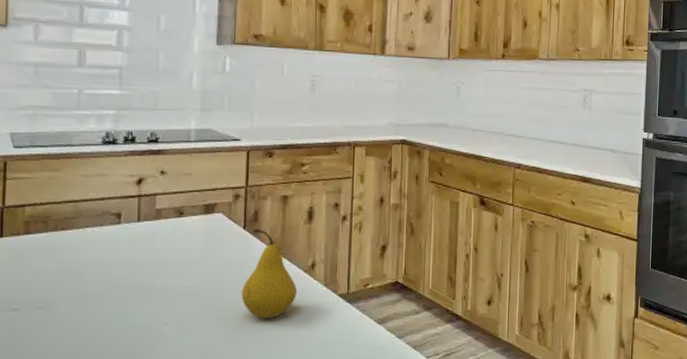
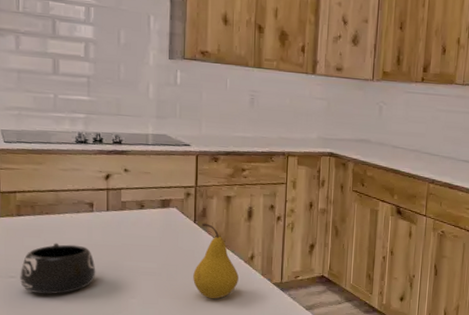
mug: none [24,263,122,329] -> present [20,242,96,295]

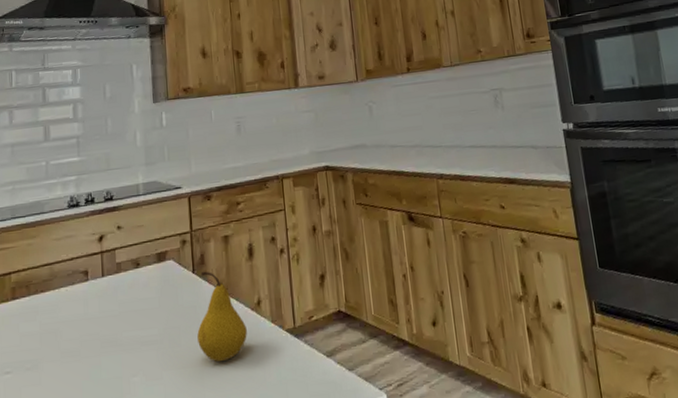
mug: present [20,242,96,295] -> none [16,322,94,389]

